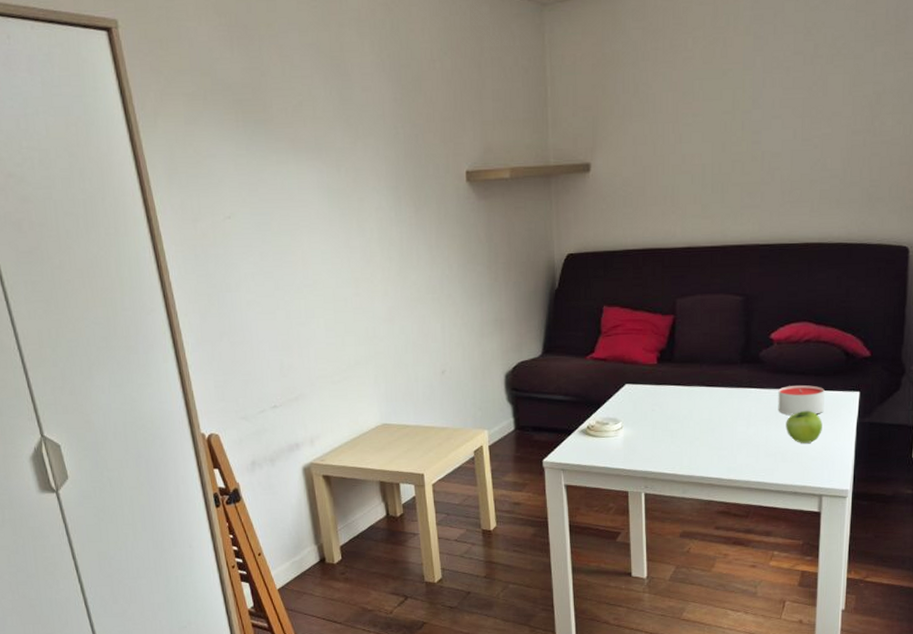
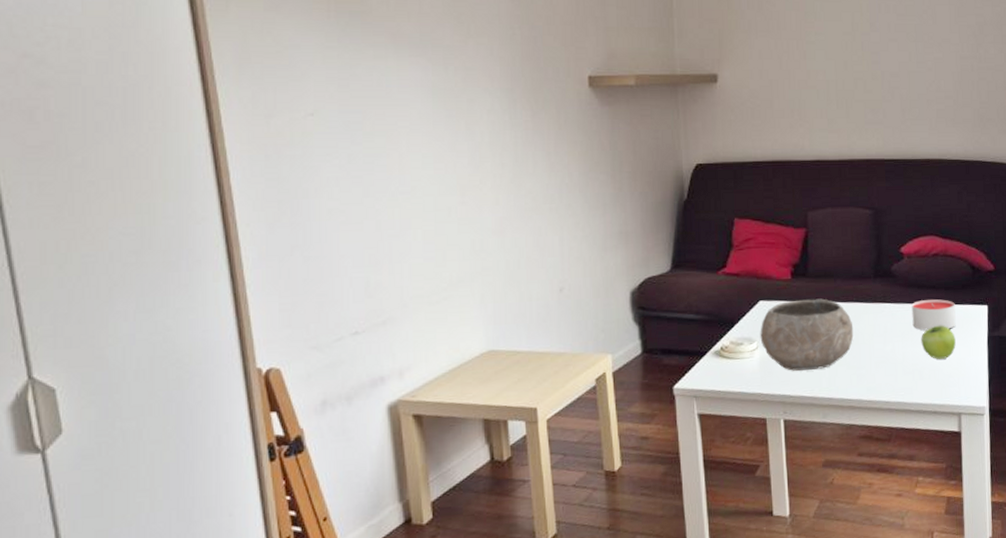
bowl: none [625,383,717,450] -> present [760,298,854,371]

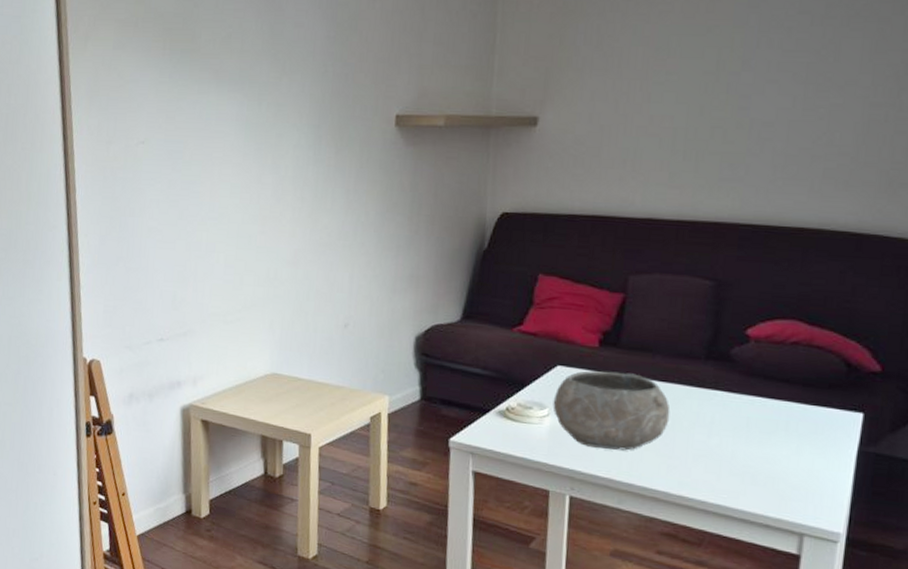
candle: present [911,299,956,331] -> none [750,393,815,434]
fruit: present [921,325,956,359] -> none [759,426,810,467]

